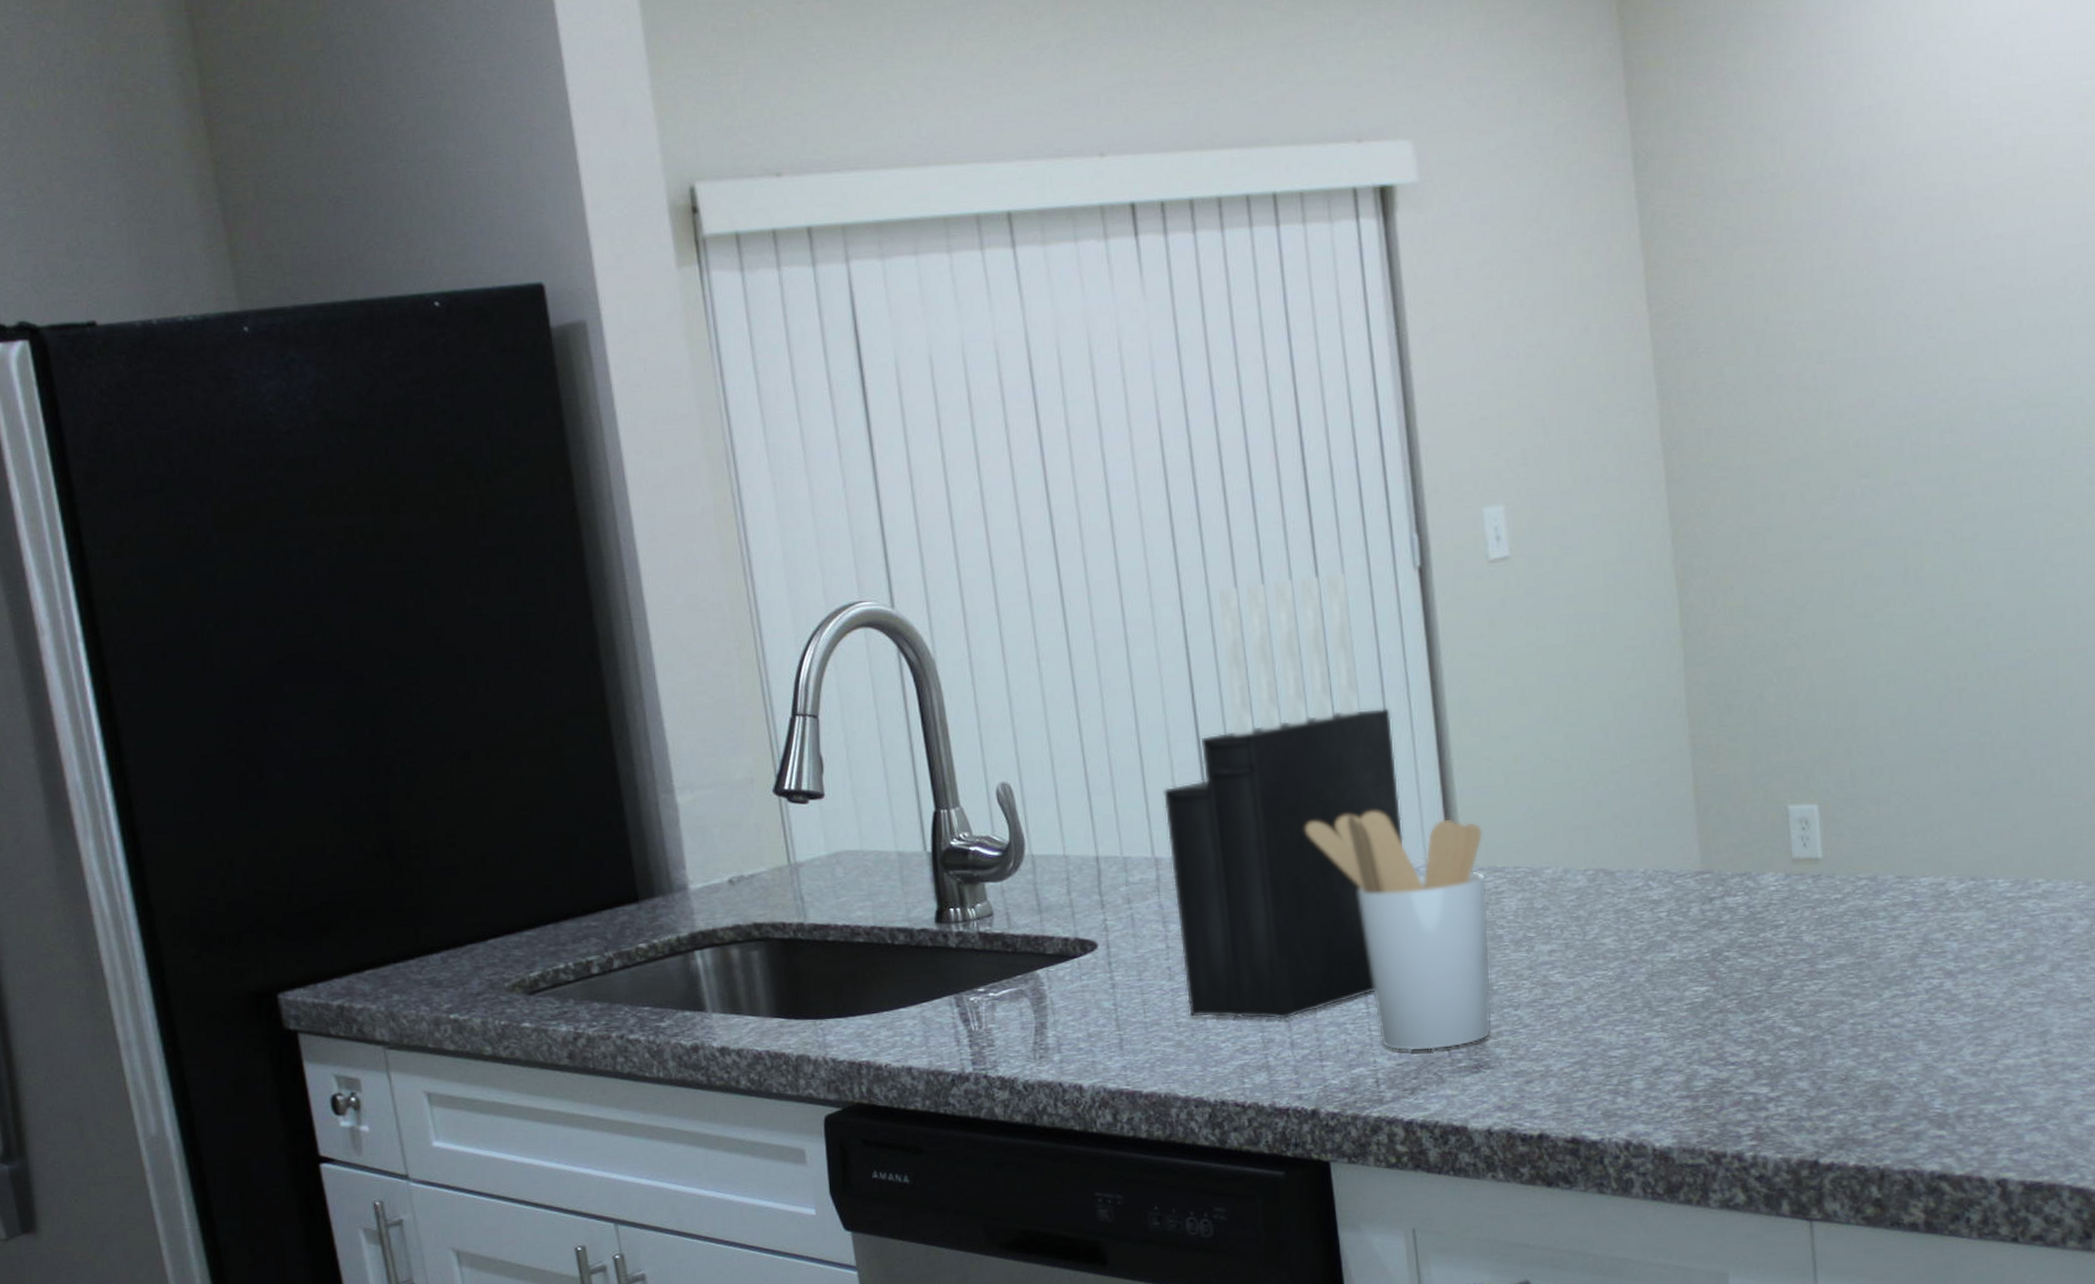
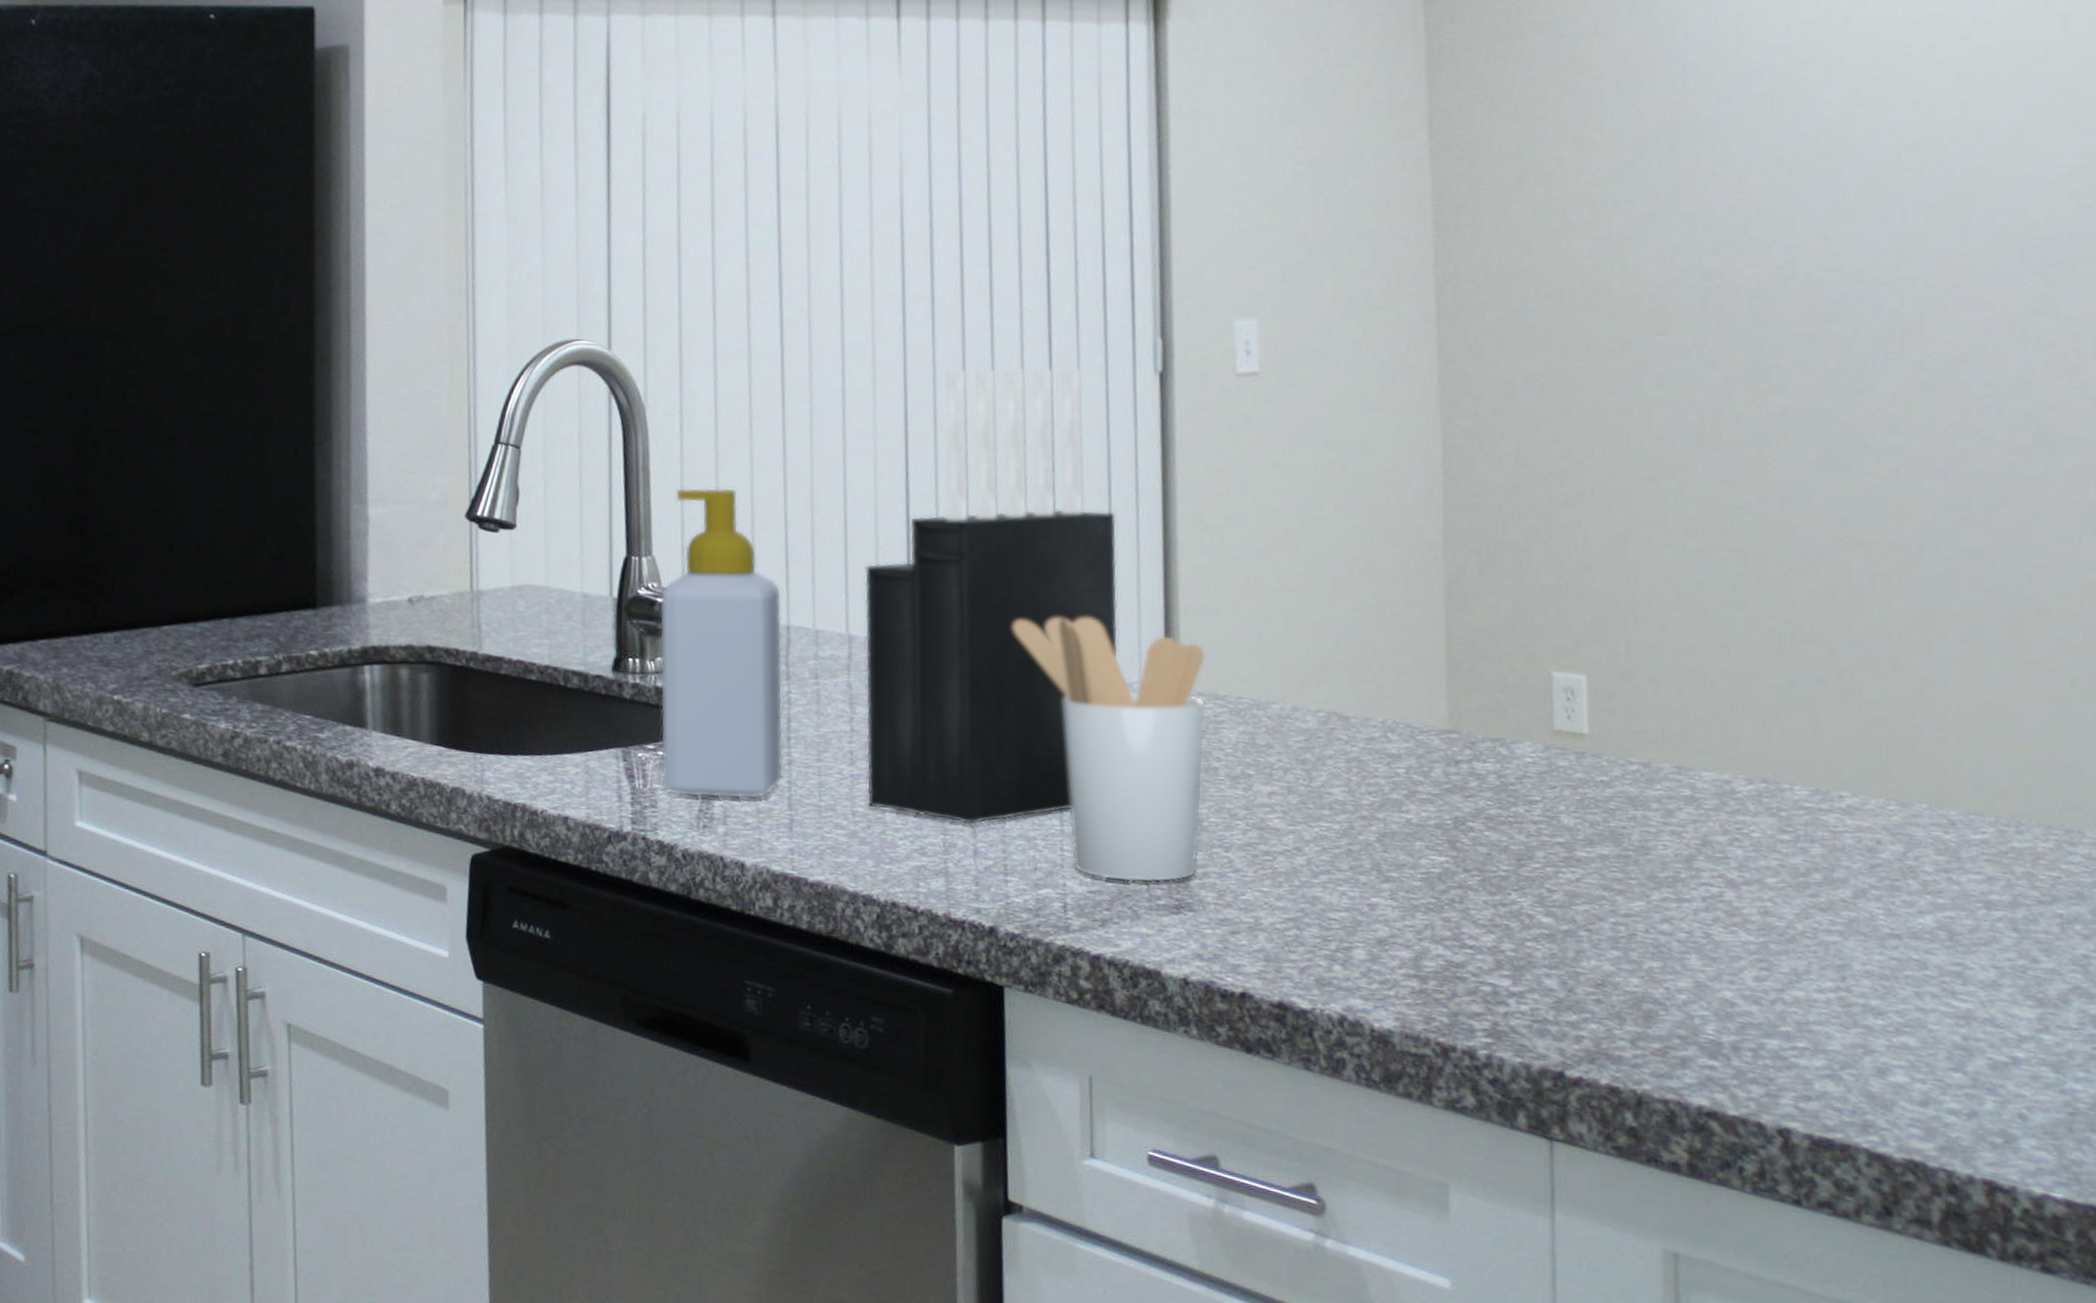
soap bottle: none [972,731,1109,1032] -> present [659,487,784,800]

